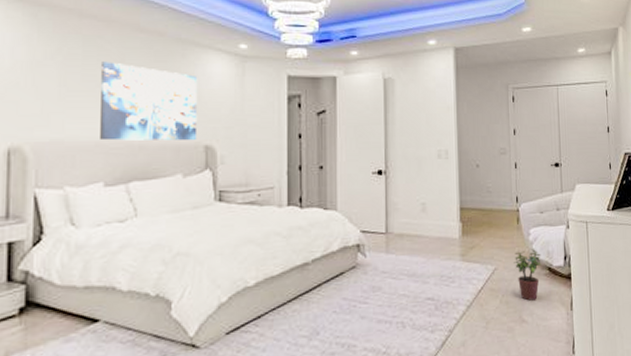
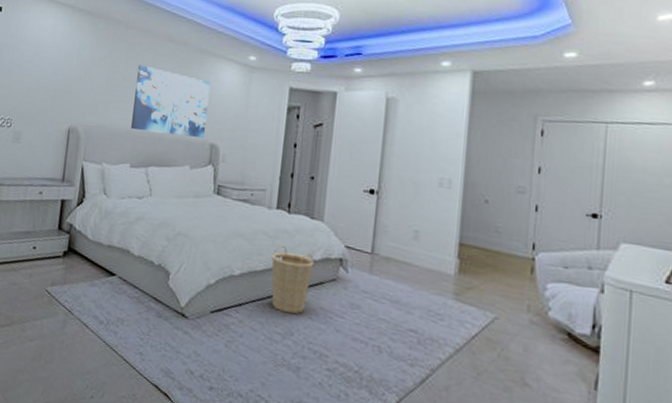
basket: none [288,242,333,314] -> present [271,244,315,315]
potted plant: present [514,249,542,301] -> none [521,304,559,366]

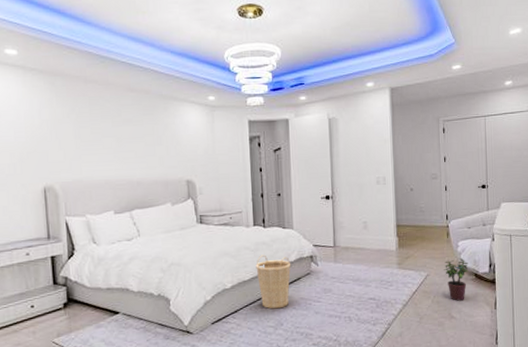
wall art: present [131,65,211,139] -> none [104,117,181,179]
potted plant: none [521,304,559,366] -> present [444,258,469,301]

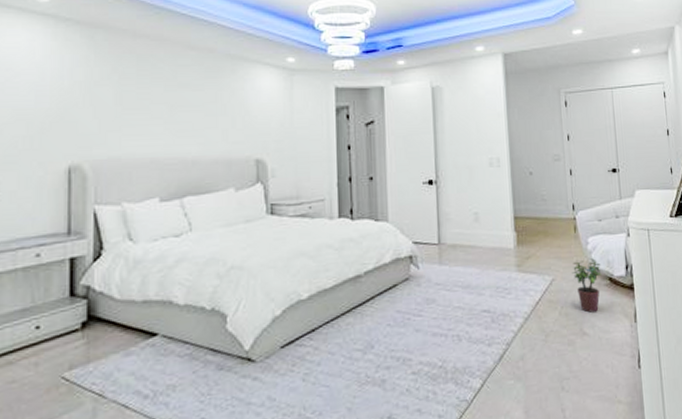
basket: present [256,255,291,309] -> none [340,254,385,327]

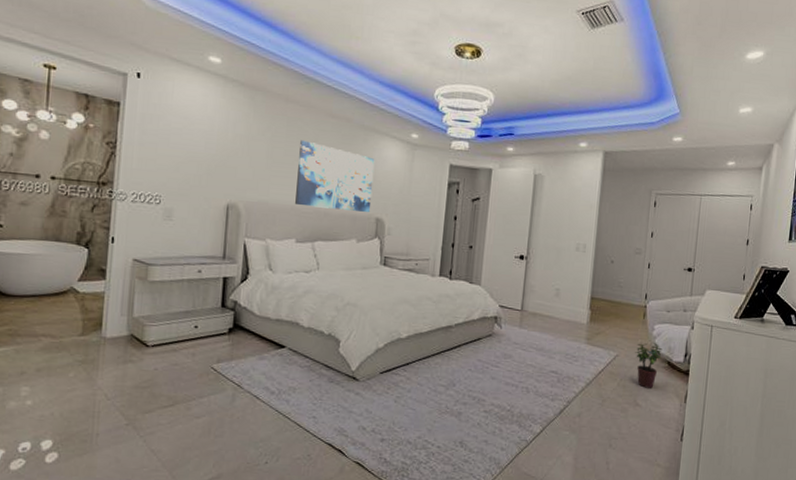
wall art: none [155,79,248,157] -> present [295,140,375,213]

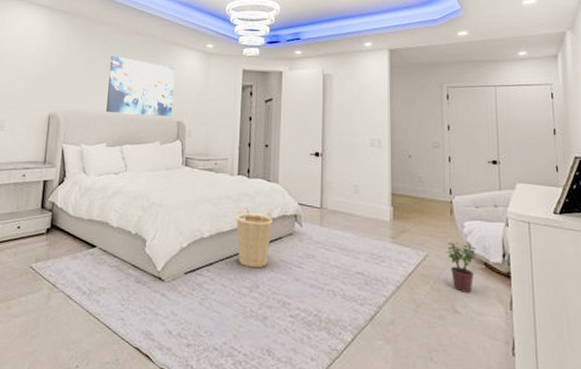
basket: none [435,308,473,368] -> present [236,206,273,269]

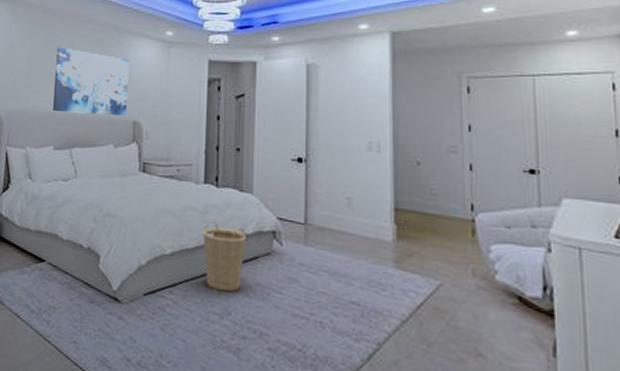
potted plant: present [446,242,477,293] -> none [466,269,508,333]

